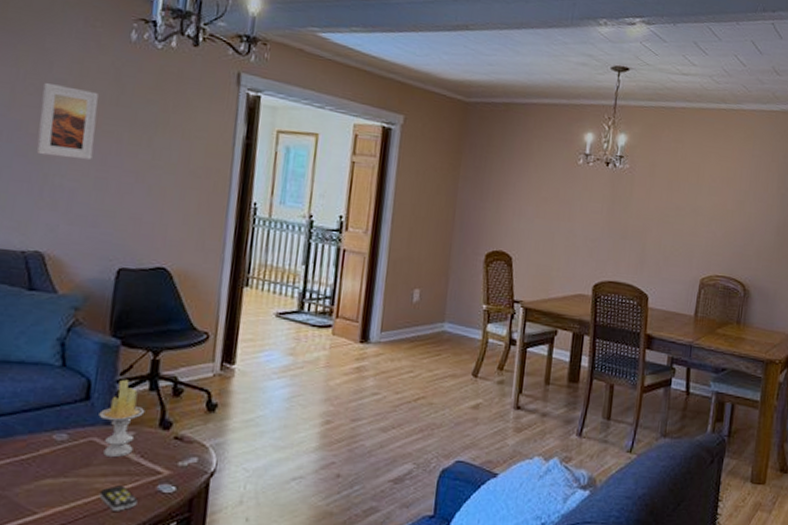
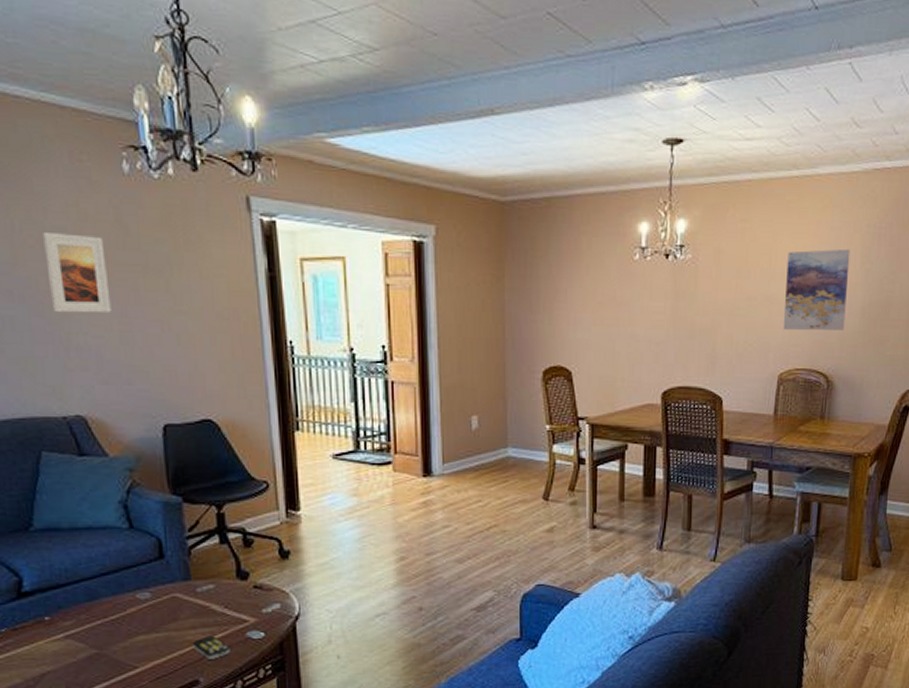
candle: present [98,379,145,458] -> none [176,535,220,611]
wall art: none [706,171,769,245] -> present [783,248,851,331]

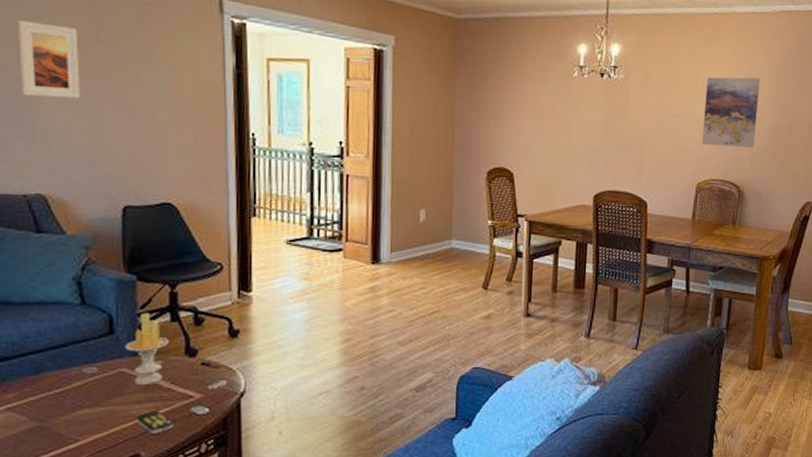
candle: none [176,535,220,611] -> present [125,312,170,386]

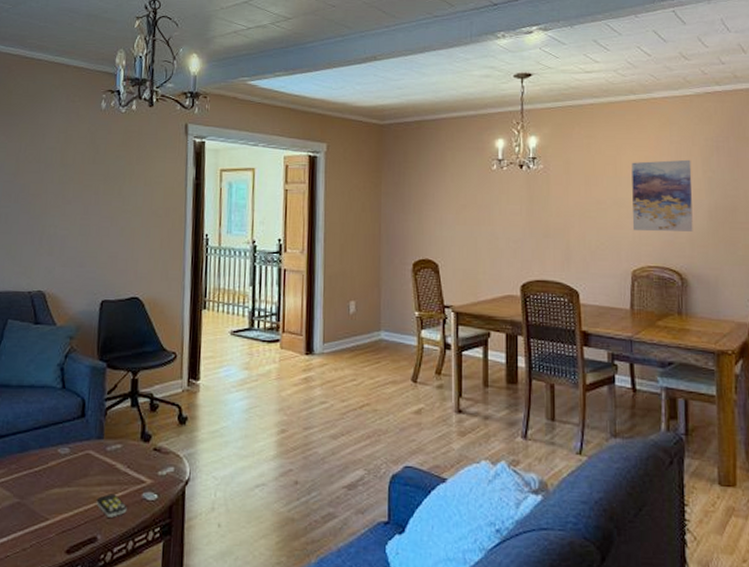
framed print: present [17,19,80,100] -> none [36,151,80,211]
candle: present [125,312,170,386] -> none [92,397,129,469]

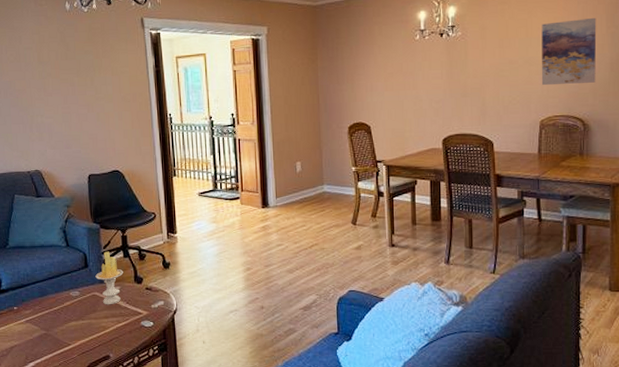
candle: none [92,397,129,469] -> present [95,251,124,305]
remote control: present [96,494,127,518] -> none [105,324,130,341]

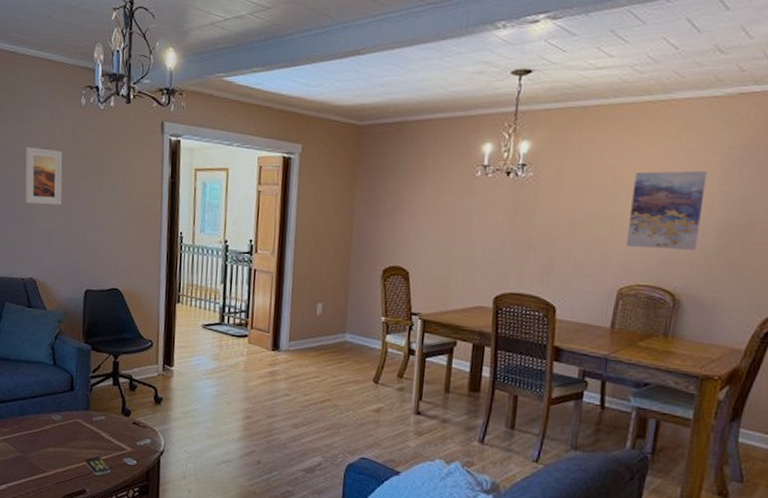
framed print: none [18,51,58,103] -> present [25,146,63,206]
candle: present [95,251,124,305] -> none [80,376,111,435]
remote control: none [105,324,130,341] -> present [85,456,111,476]

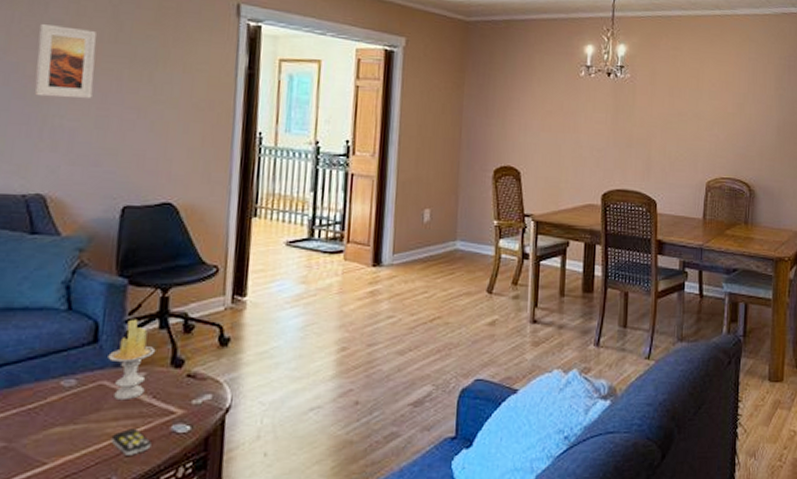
candle: none [80,376,111,435] -> present [107,319,156,401]
wall art: present [625,170,708,250] -> none [709,76,766,146]

